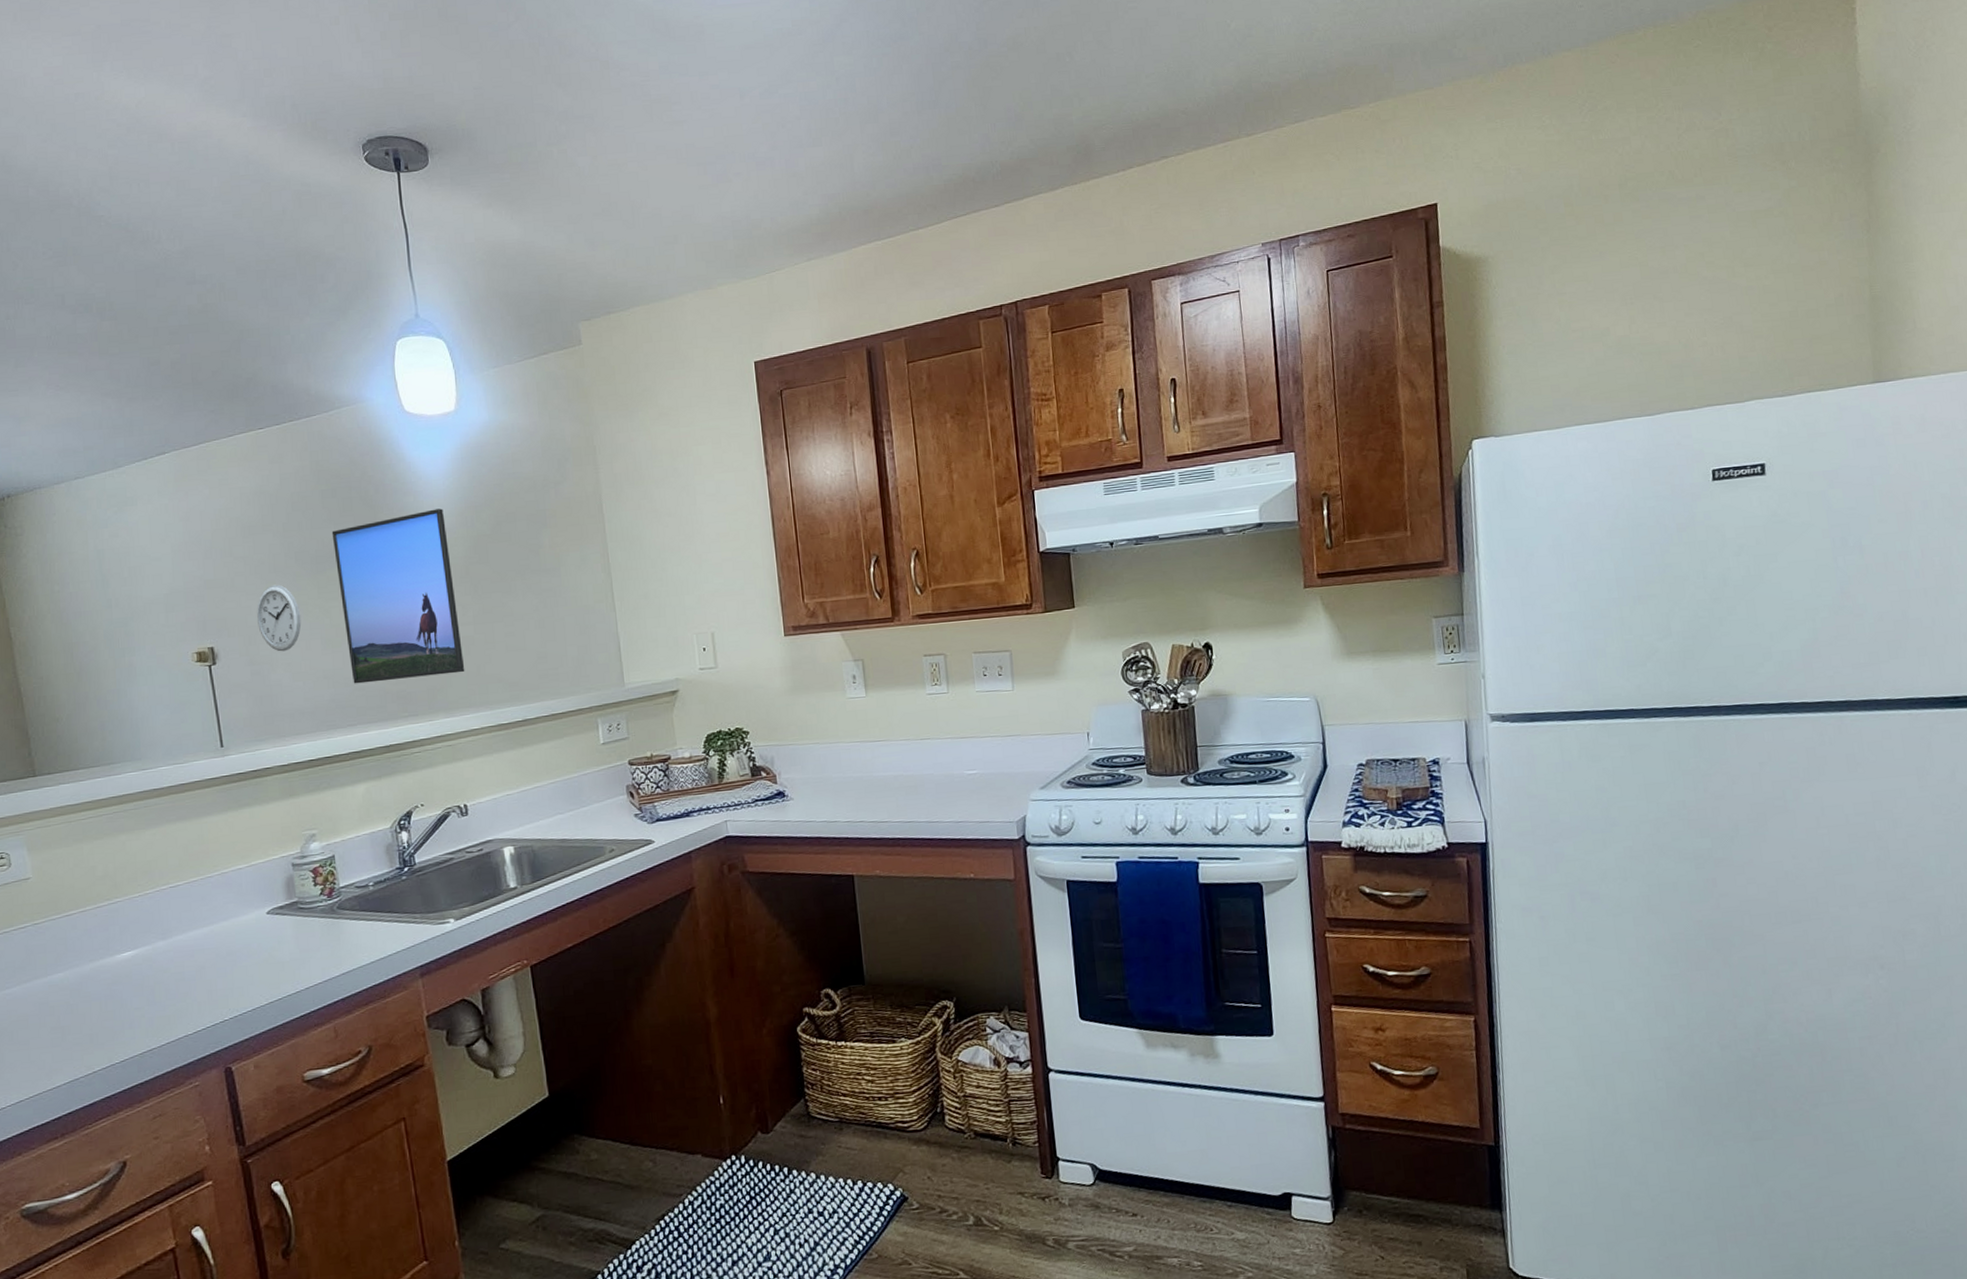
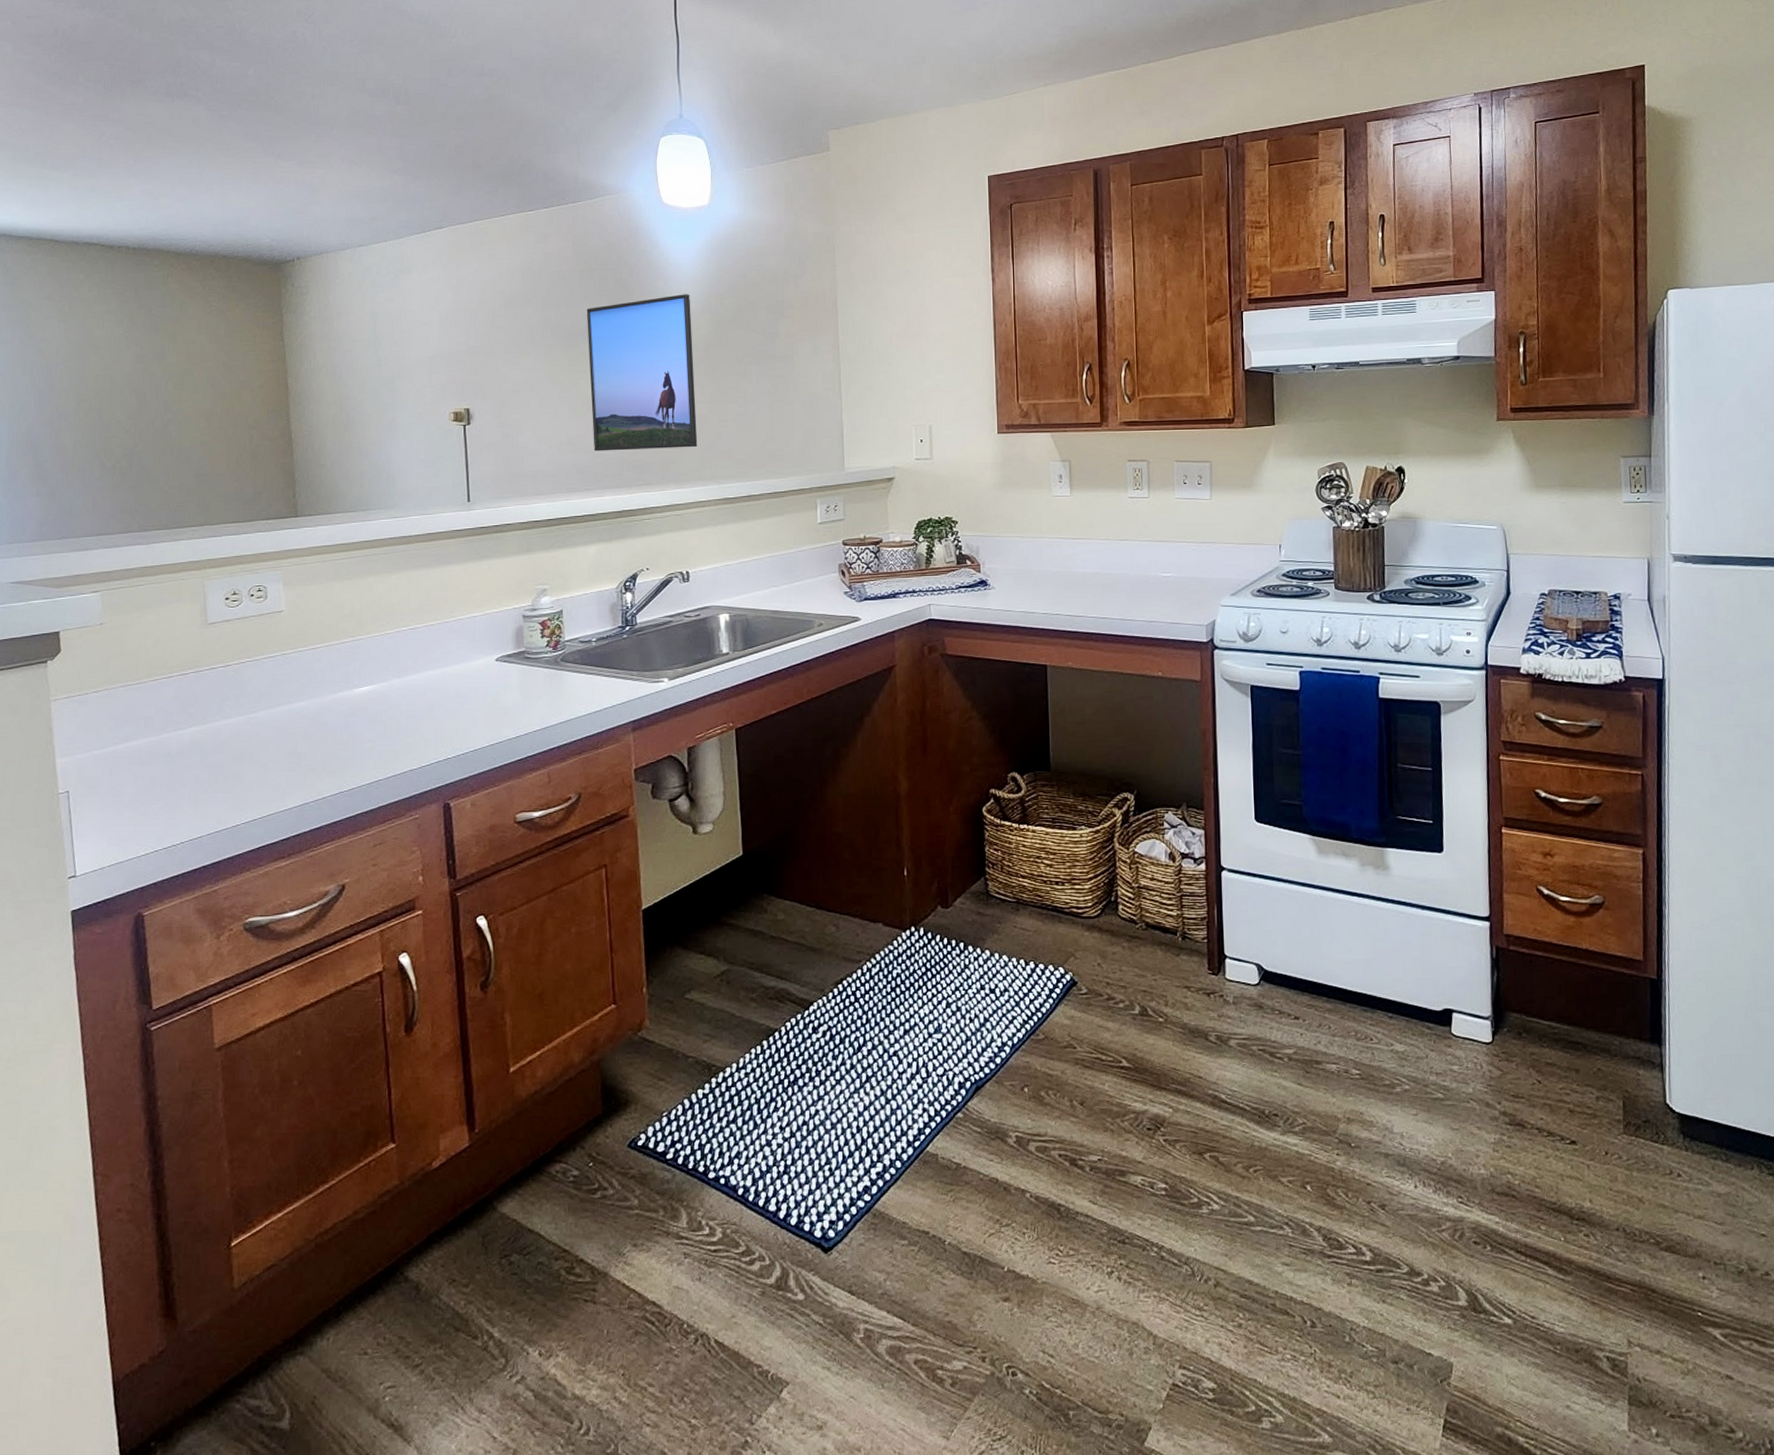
wall clock: present [257,584,302,652] -> none [512,354,552,417]

